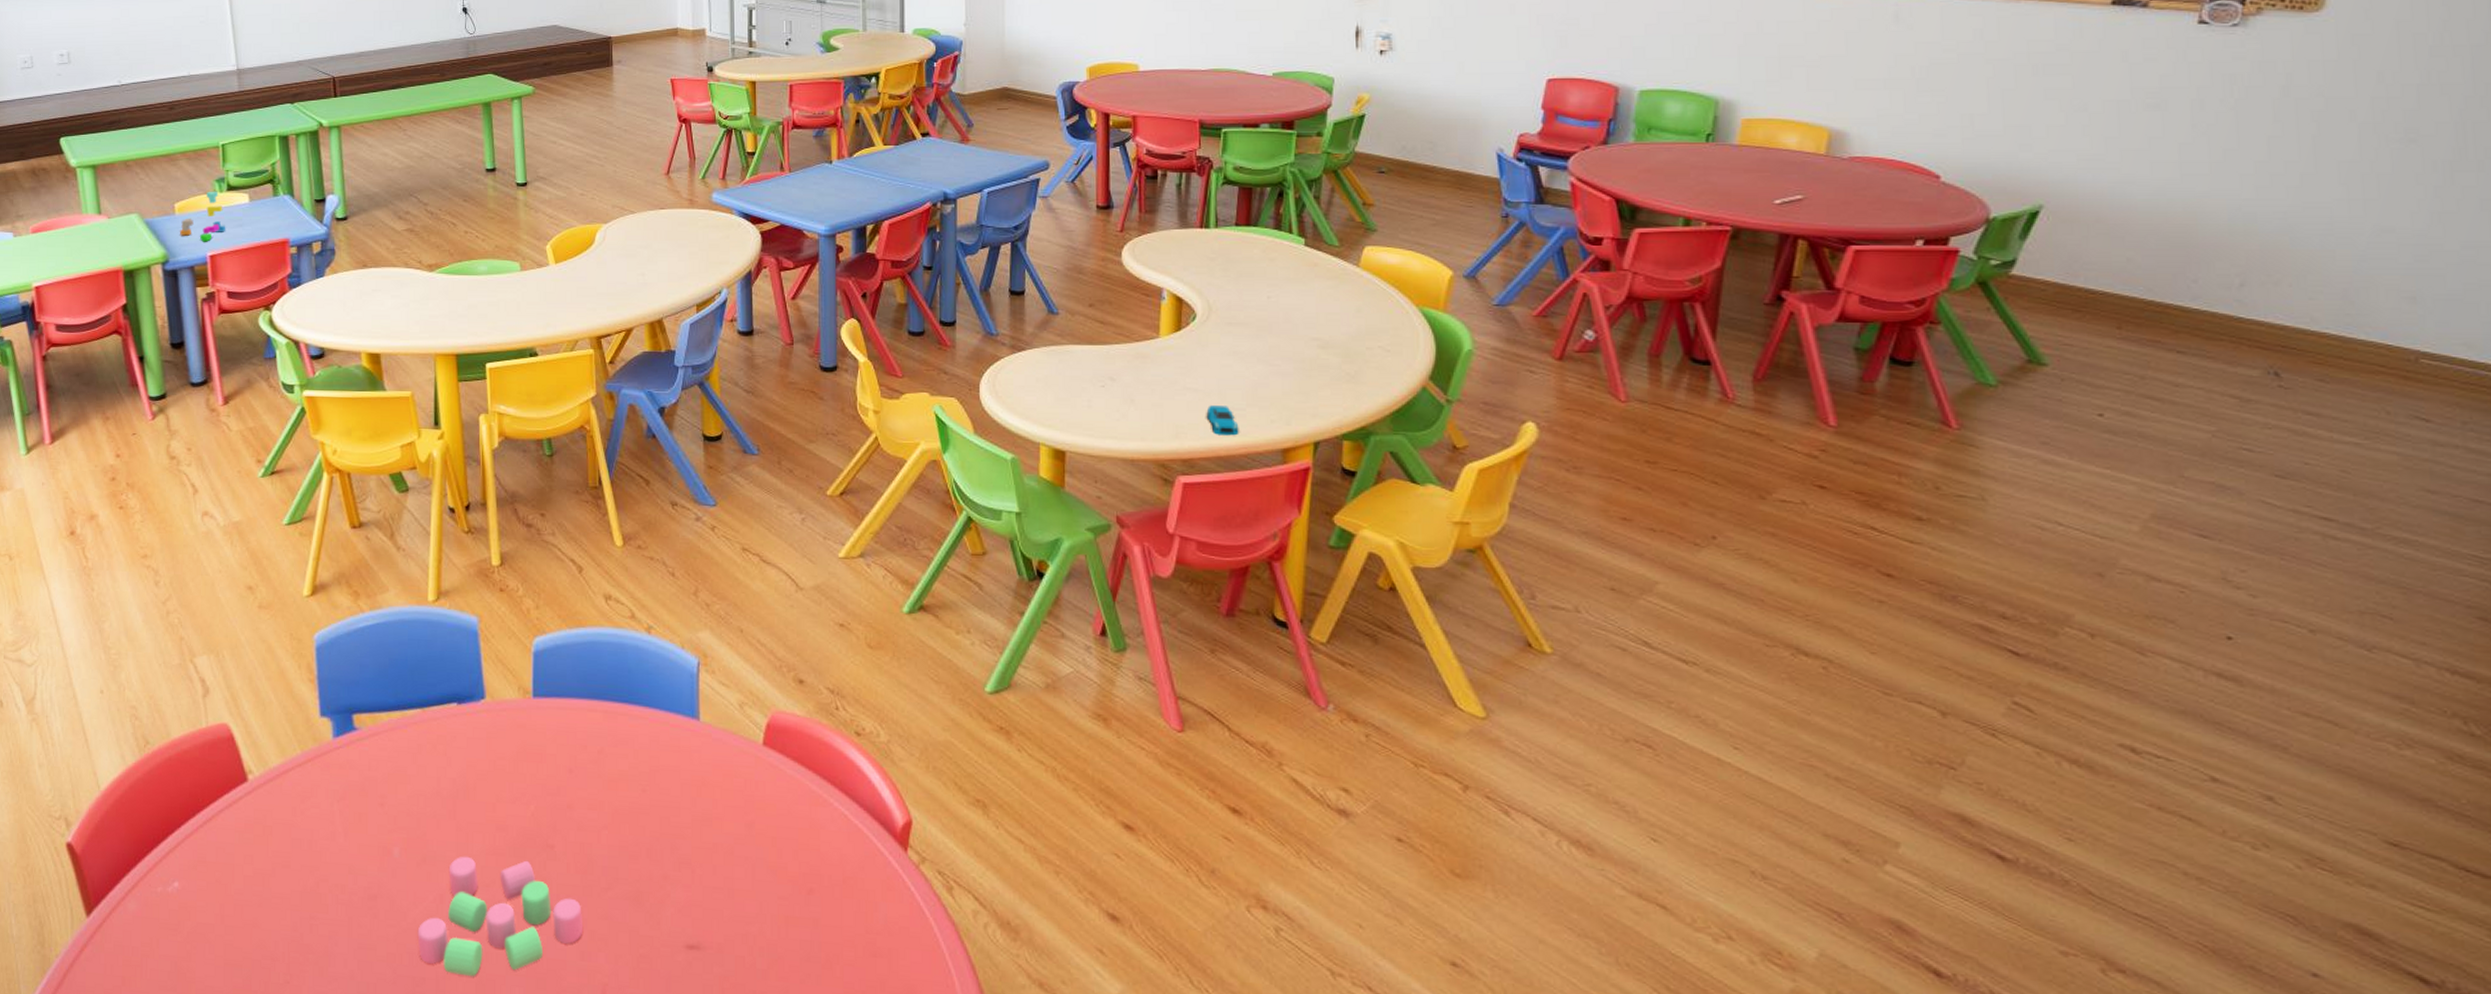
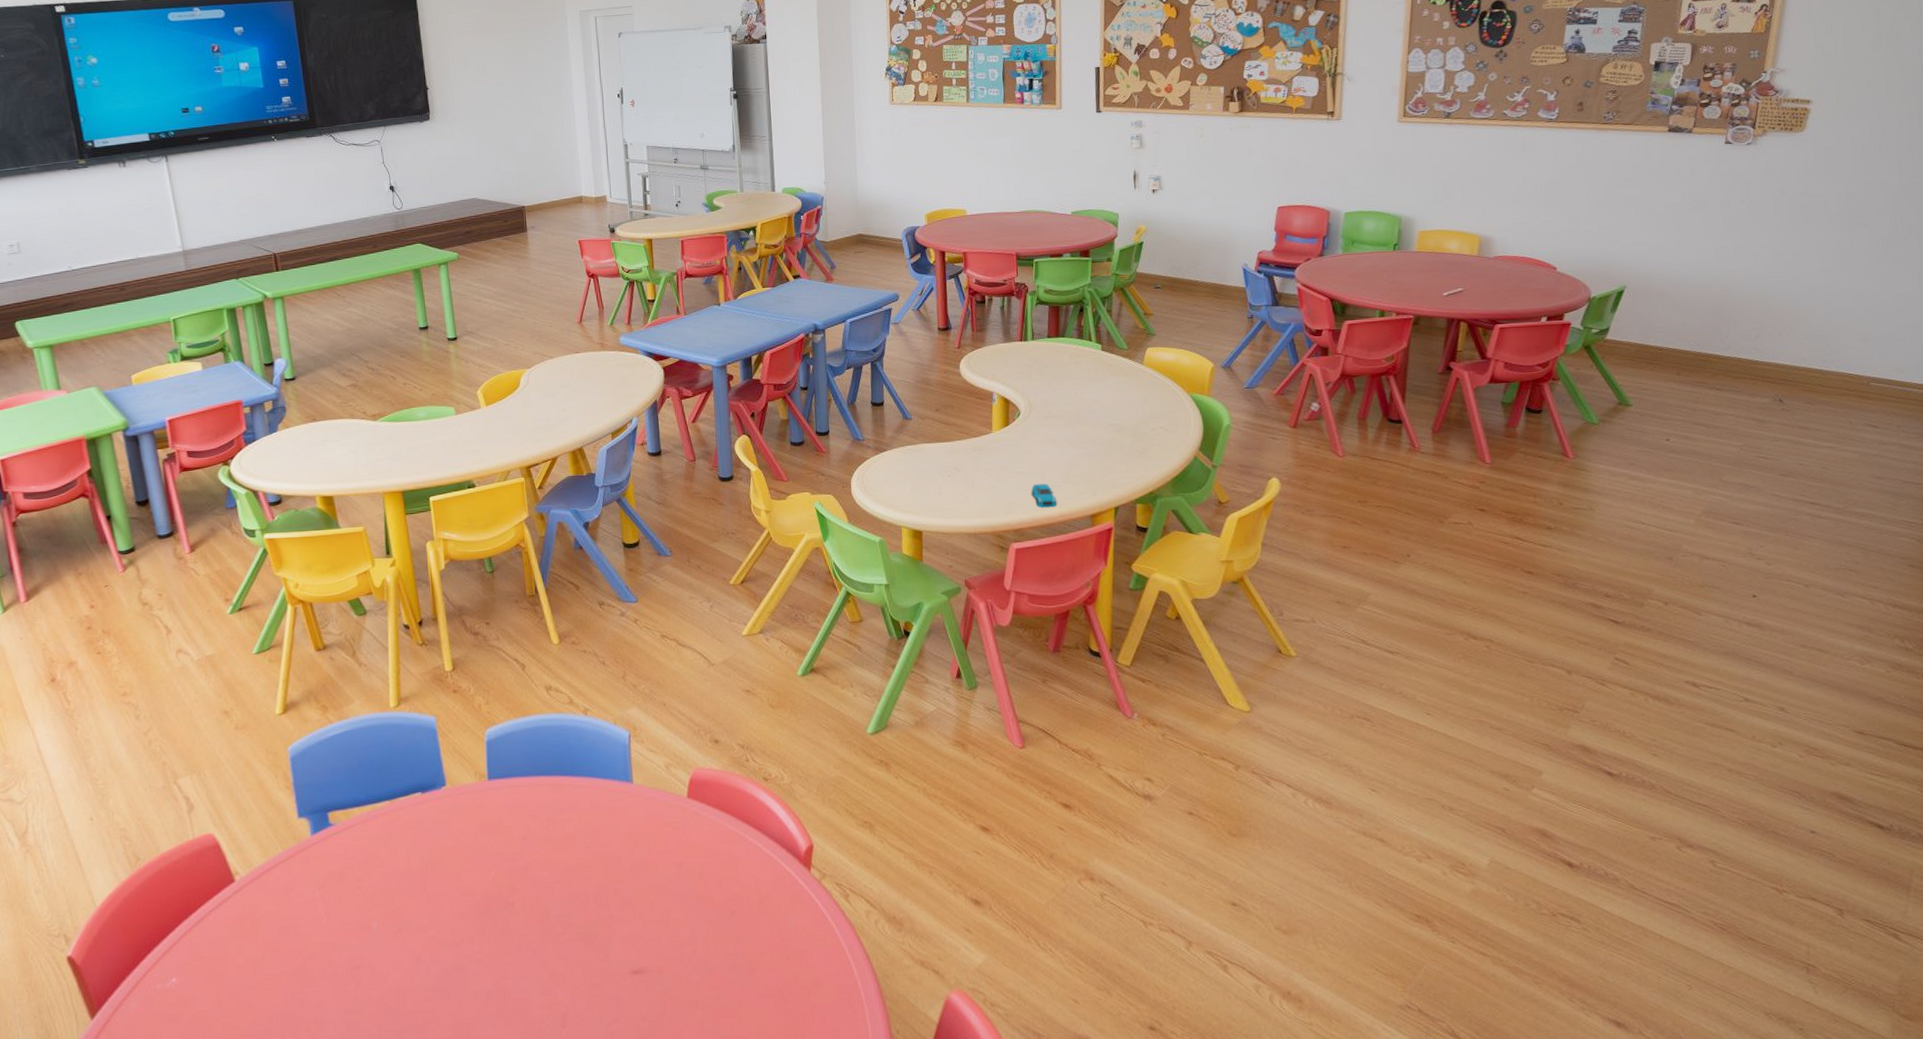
toy blocks: present [180,191,226,242] -> none [138,361,182,408]
toy blocks: present [417,856,583,977] -> none [397,918,543,1023]

